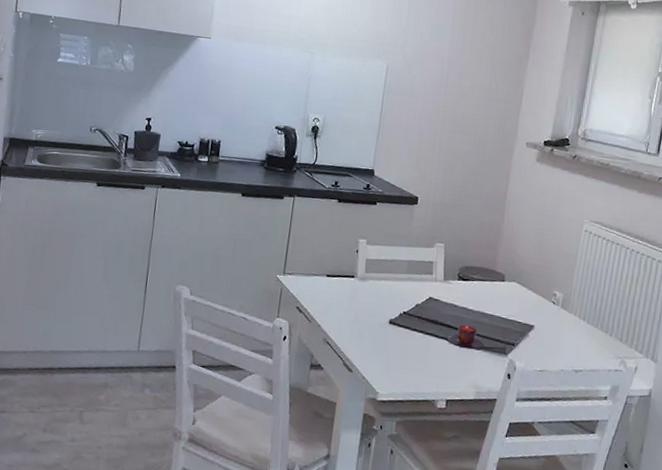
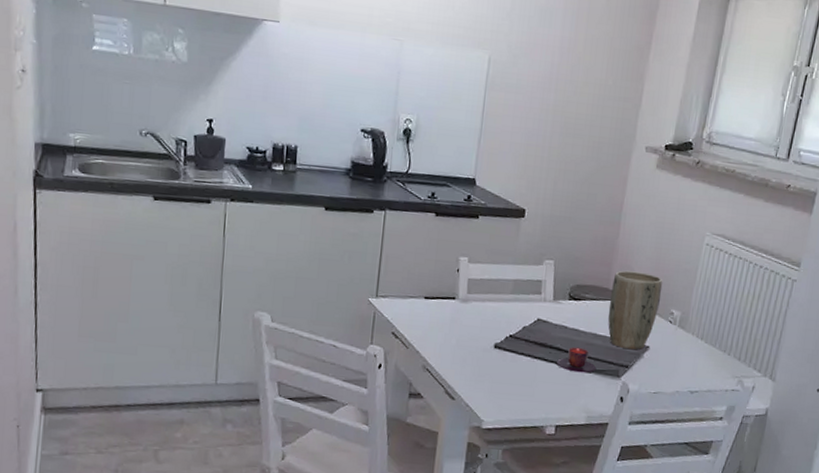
plant pot: none [494,254,546,329] -> present [608,270,663,350]

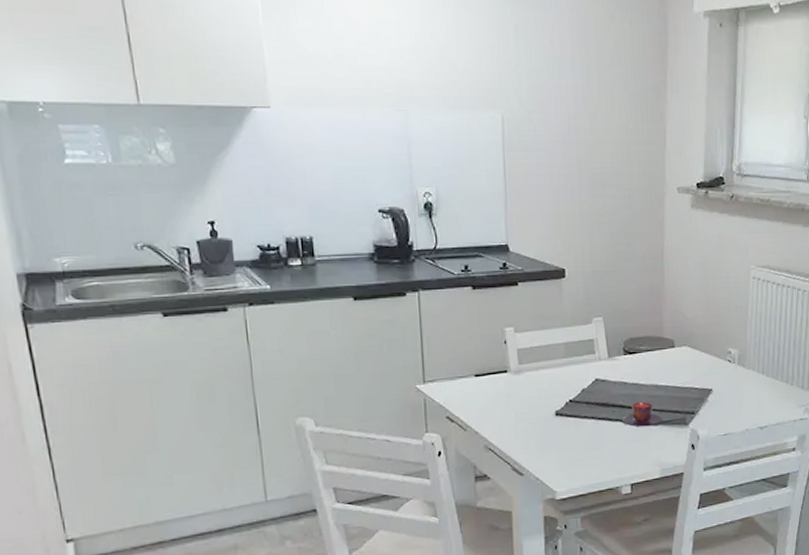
plant pot: present [608,270,663,350] -> none [665,315,717,396]

